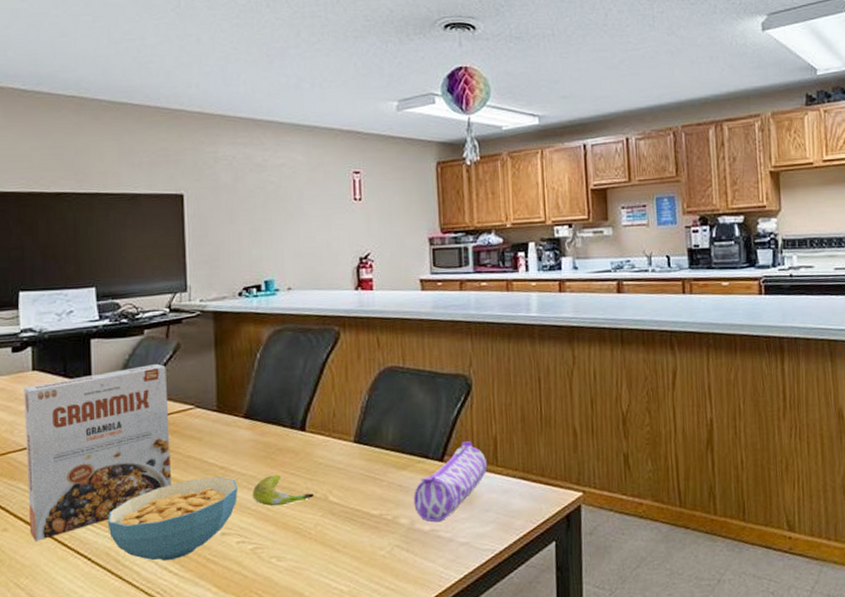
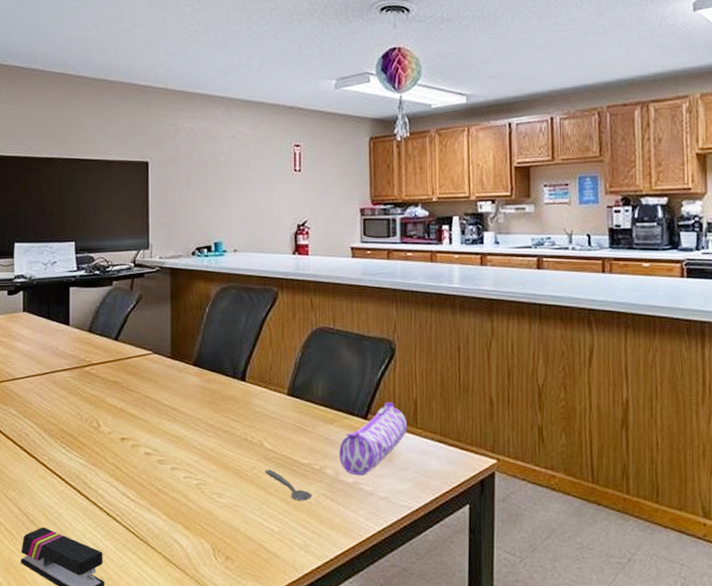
cereal box: present [24,363,171,543] -> none [16,312,131,461]
cereal bowl: present [107,477,239,562] -> none [79,417,187,488]
banana: present [252,474,313,507] -> none [198,419,251,448]
spoon: none [331,524,385,556] -> present [265,469,312,501]

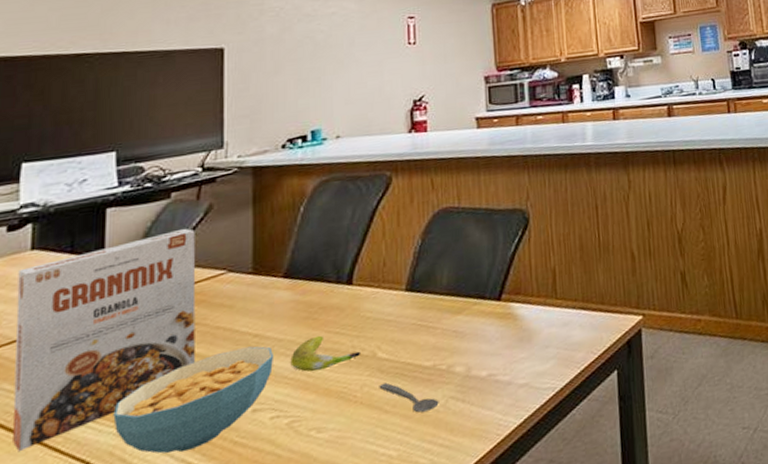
cereal box: none [16,312,131,461] -> present [12,228,196,453]
cereal bowl: none [79,417,187,488] -> present [113,346,274,454]
banana: none [198,419,251,448] -> present [290,335,360,372]
pencil case: present [339,402,408,476] -> none [470,276,547,367]

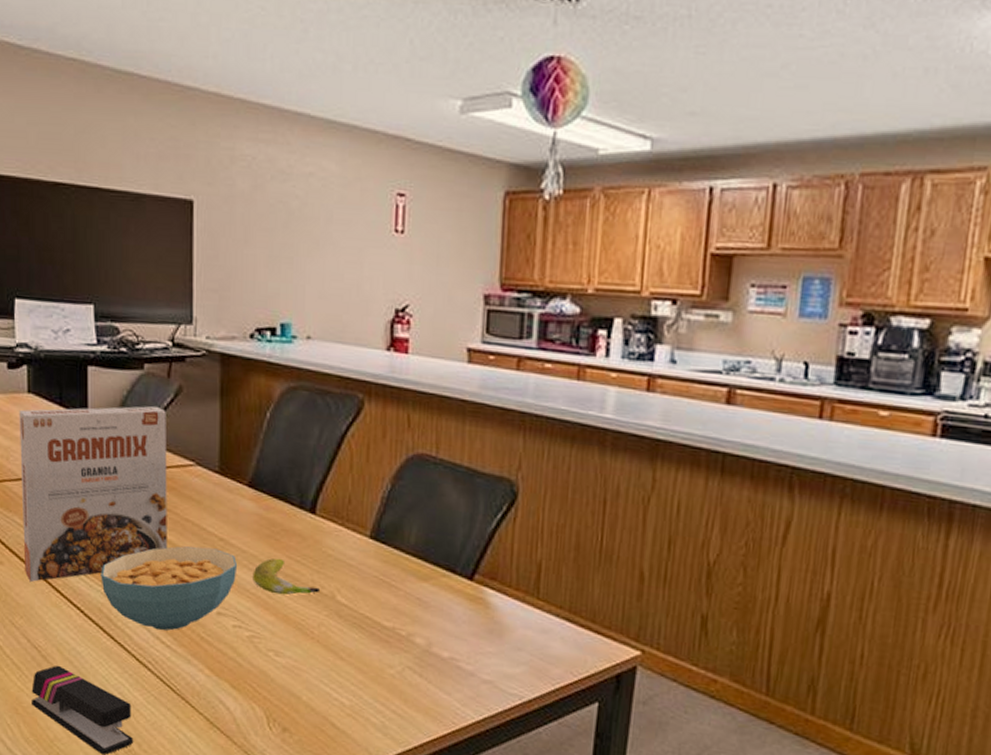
spoon: present [379,382,439,413] -> none [336,628,395,673]

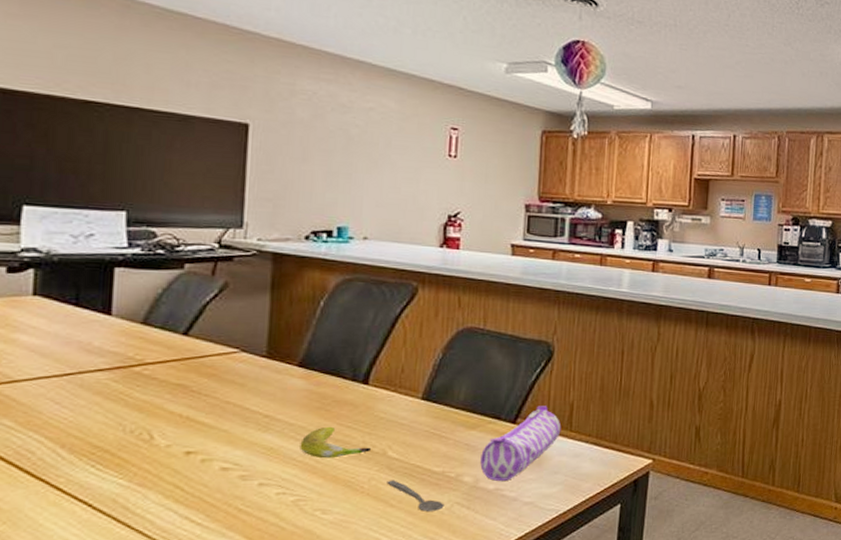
cereal box: present [19,405,167,583] -> none [13,301,209,485]
cereal bowl: present [101,546,238,631] -> none [117,425,284,511]
spoon: none [336,628,395,673] -> present [387,480,445,511]
pencil case: none [433,561,527,651] -> present [480,406,562,482]

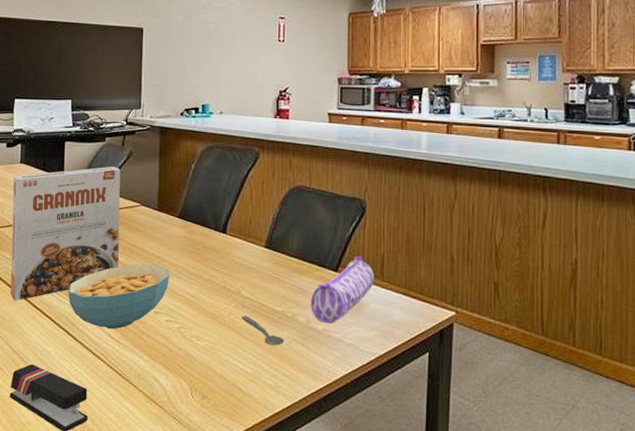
cereal box: none [13,301,209,485] -> present [10,166,121,302]
cereal bowl: none [117,425,284,511] -> present [68,264,170,329]
banana: present [300,426,371,459] -> none [181,267,229,295]

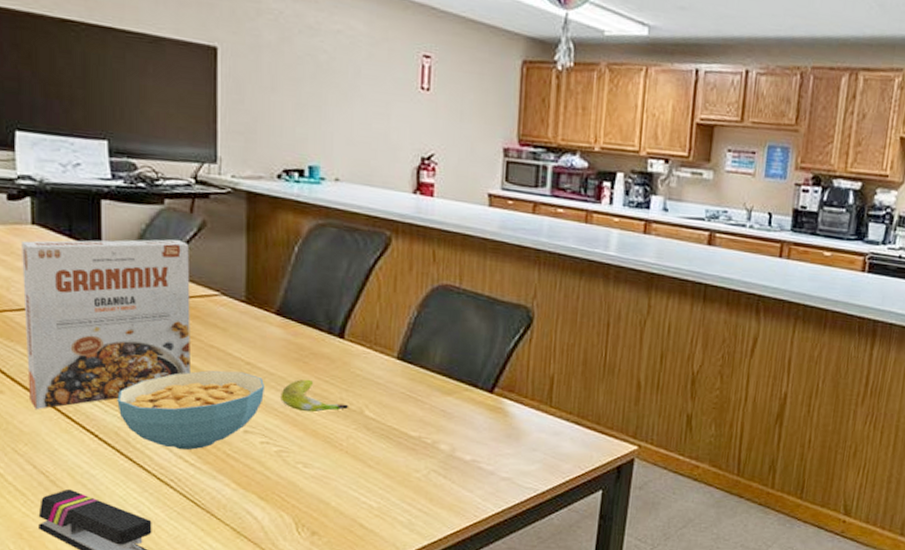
banana: none [181,267,229,295] -> present [280,379,348,413]
spoon: present [241,315,285,345] -> none [364,440,421,477]
pencil case: present [311,256,375,324] -> none [457,376,541,454]

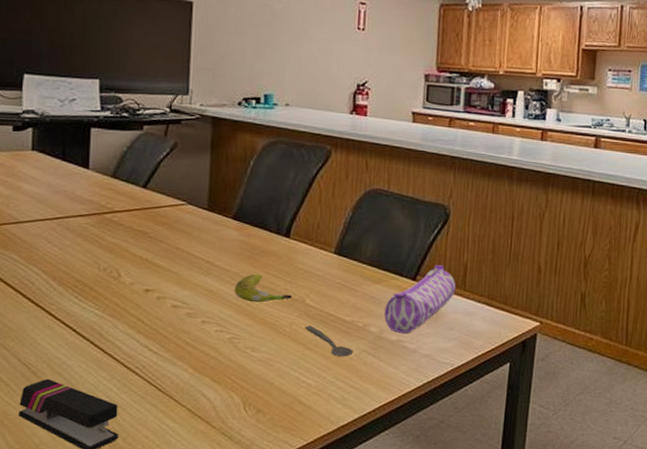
cereal box: present [21,239,190,410] -> none [19,158,162,310]
cereal bowl: present [117,370,266,450] -> none [94,269,222,340]
spoon: none [364,440,421,477] -> present [305,325,354,357]
pencil case: none [457,376,541,454] -> present [384,265,456,334]

